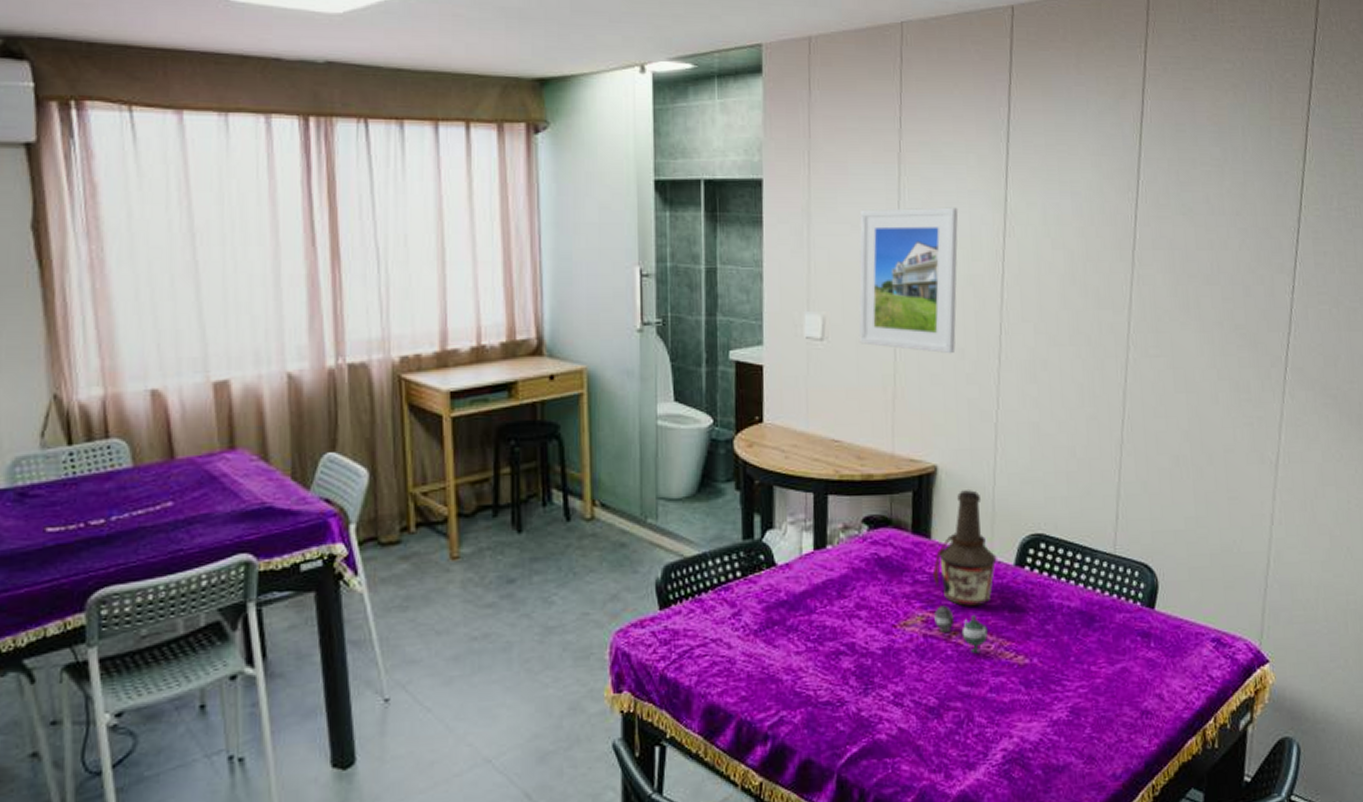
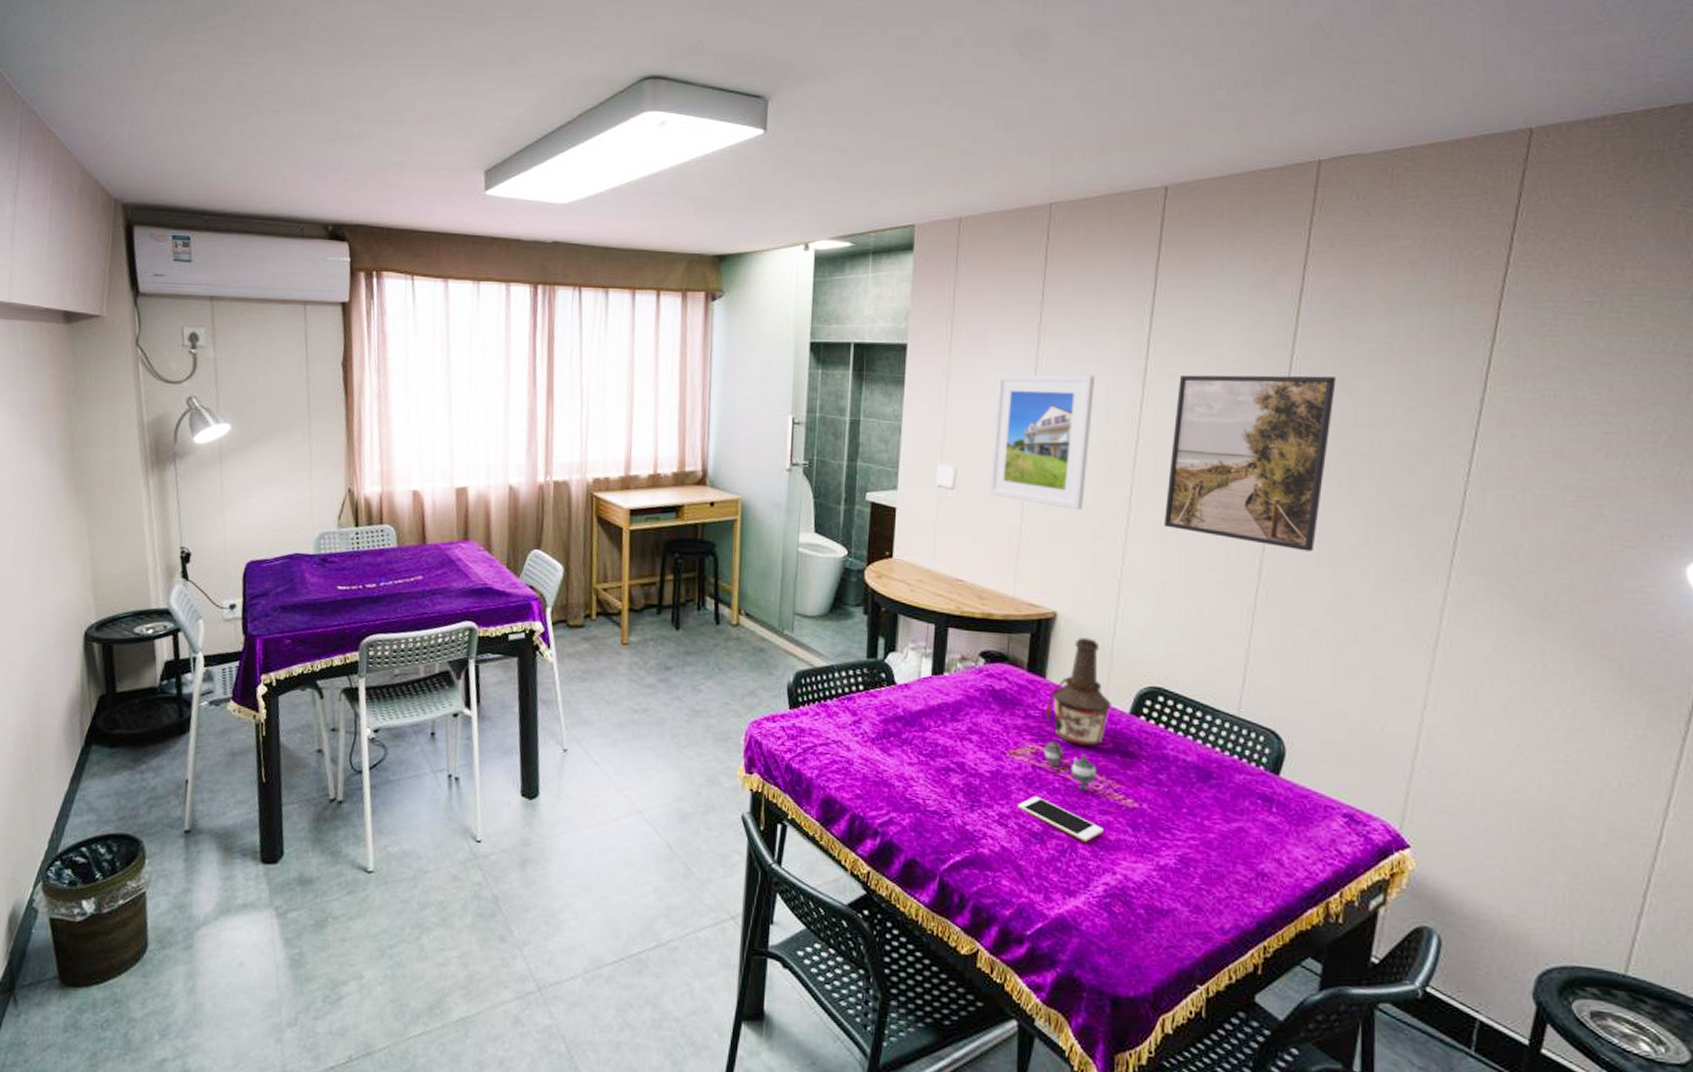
cell phone: none [911,668,999,709] -> present [1017,796,1104,842]
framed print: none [1033,201,1178,379] -> present [1163,374,1336,552]

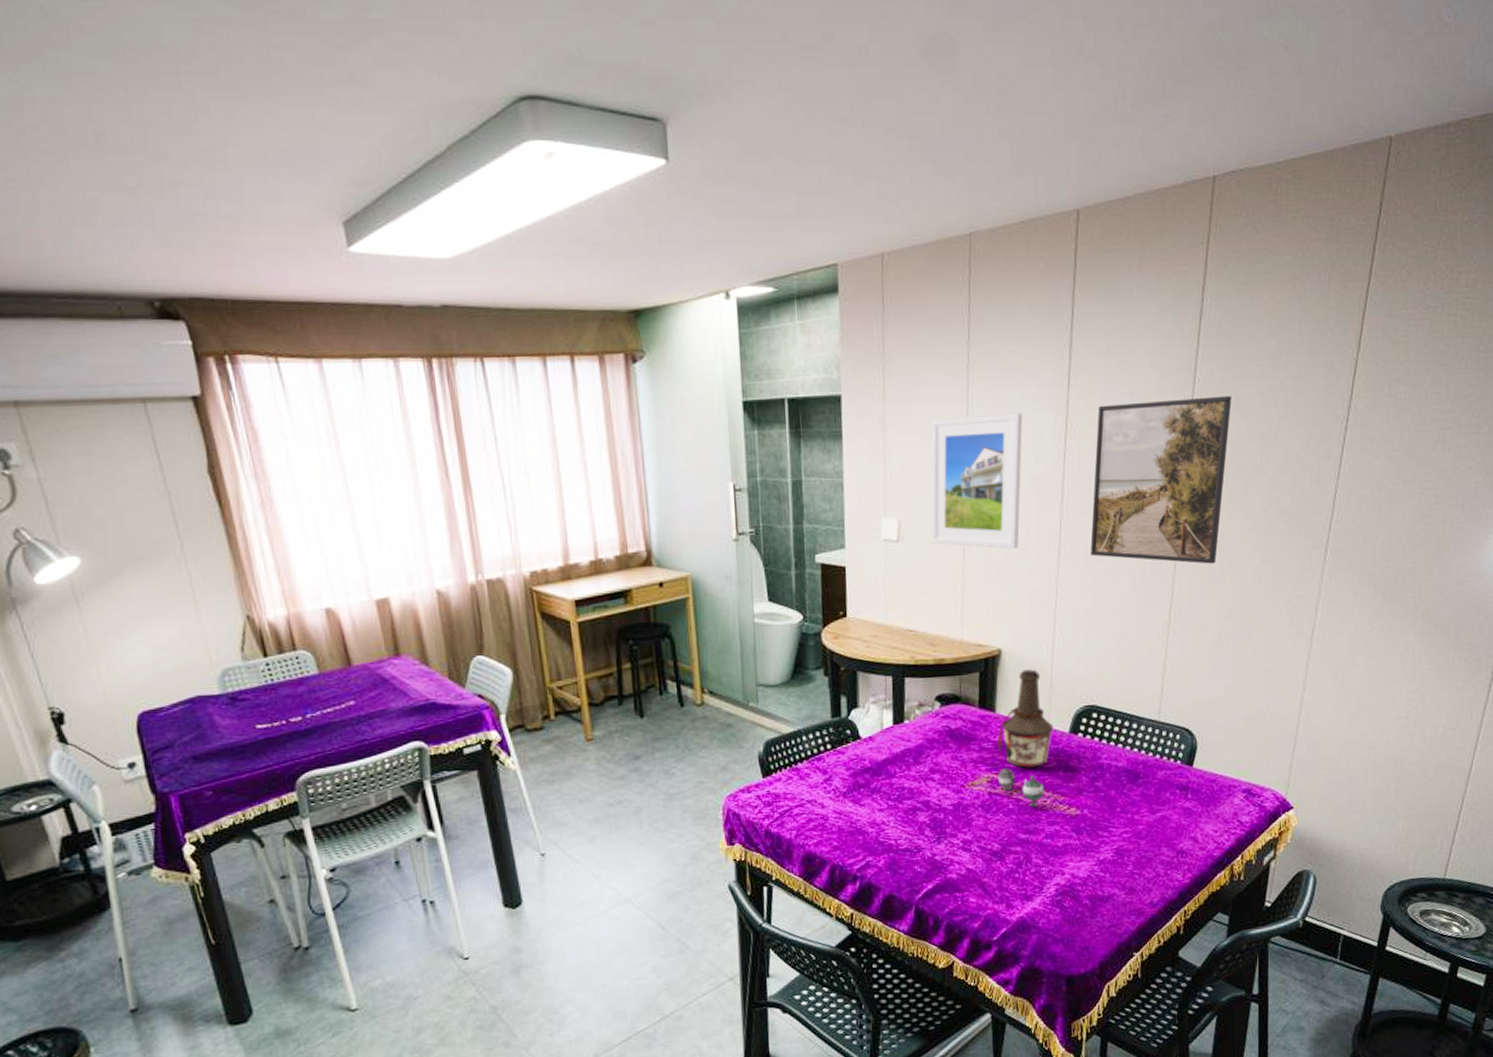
cell phone: present [1017,796,1104,842] -> none [978,820,1053,852]

